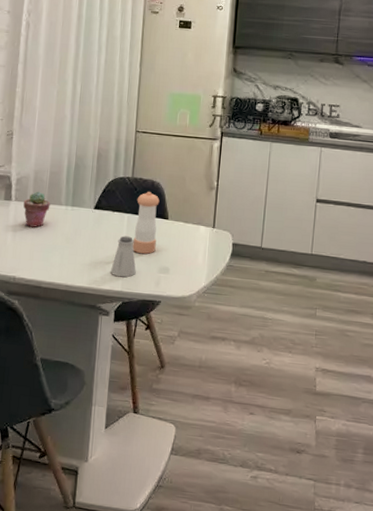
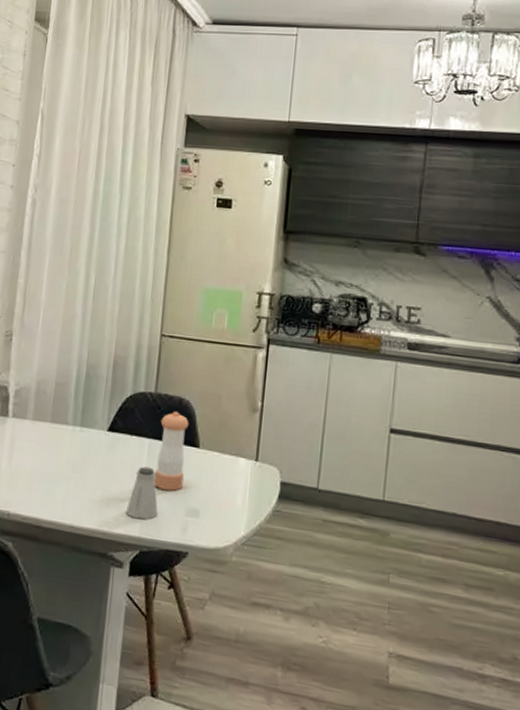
potted succulent: present [23,191,51,228] -> none [22,406,55,452]

